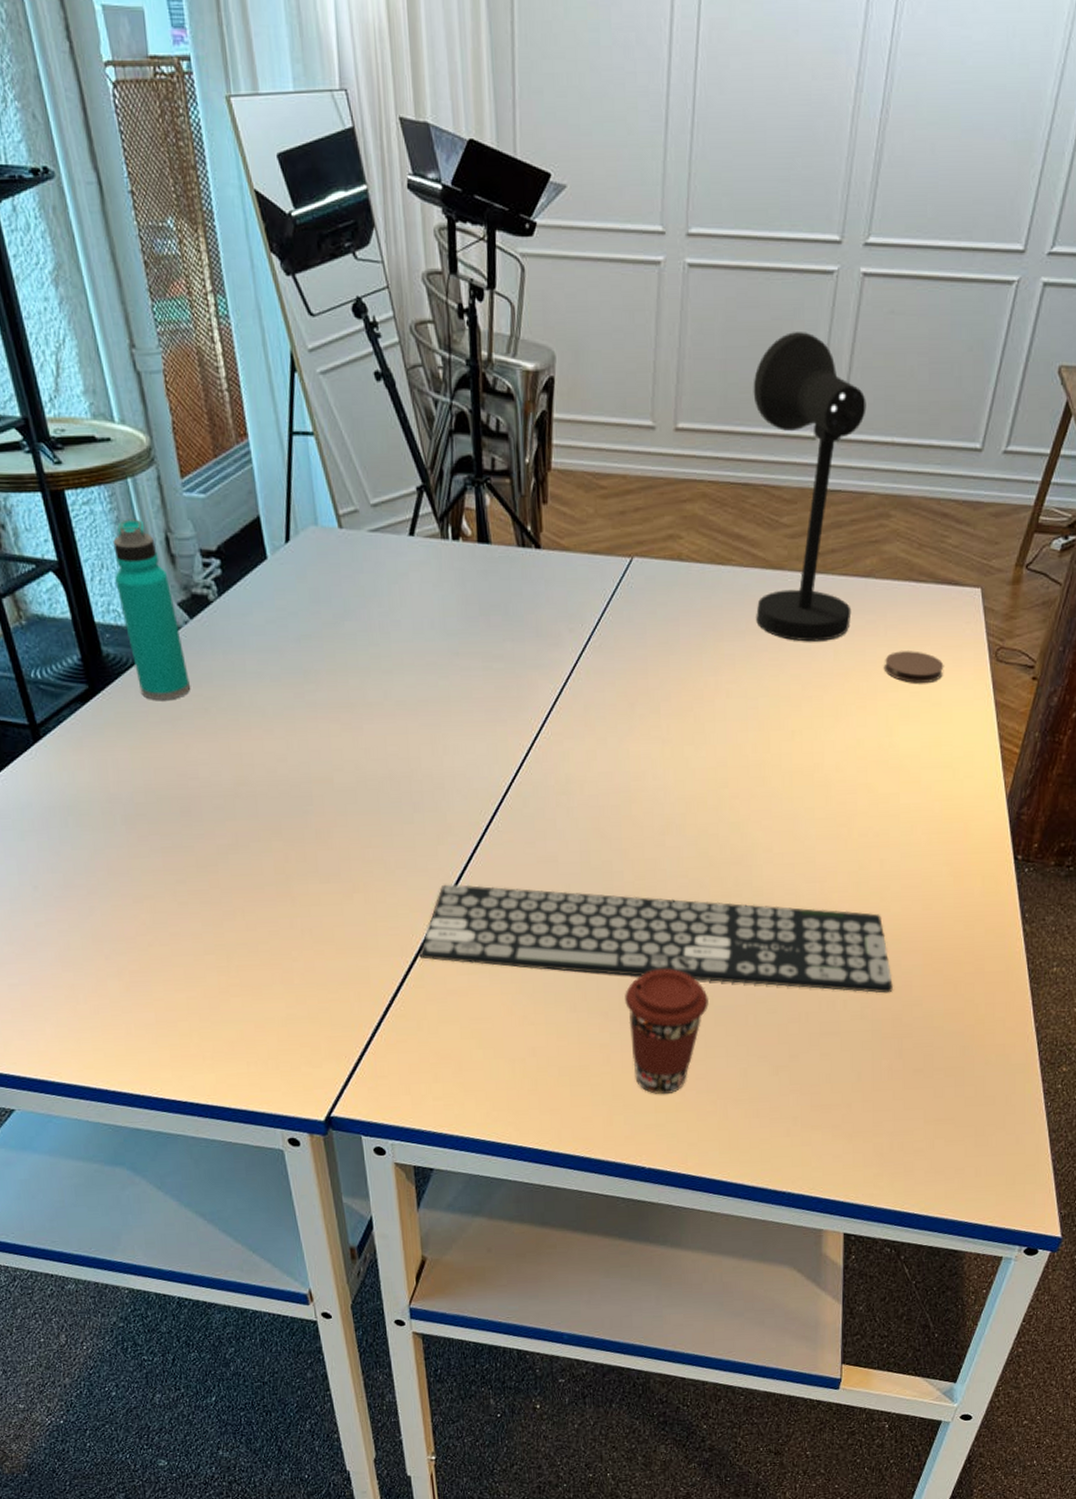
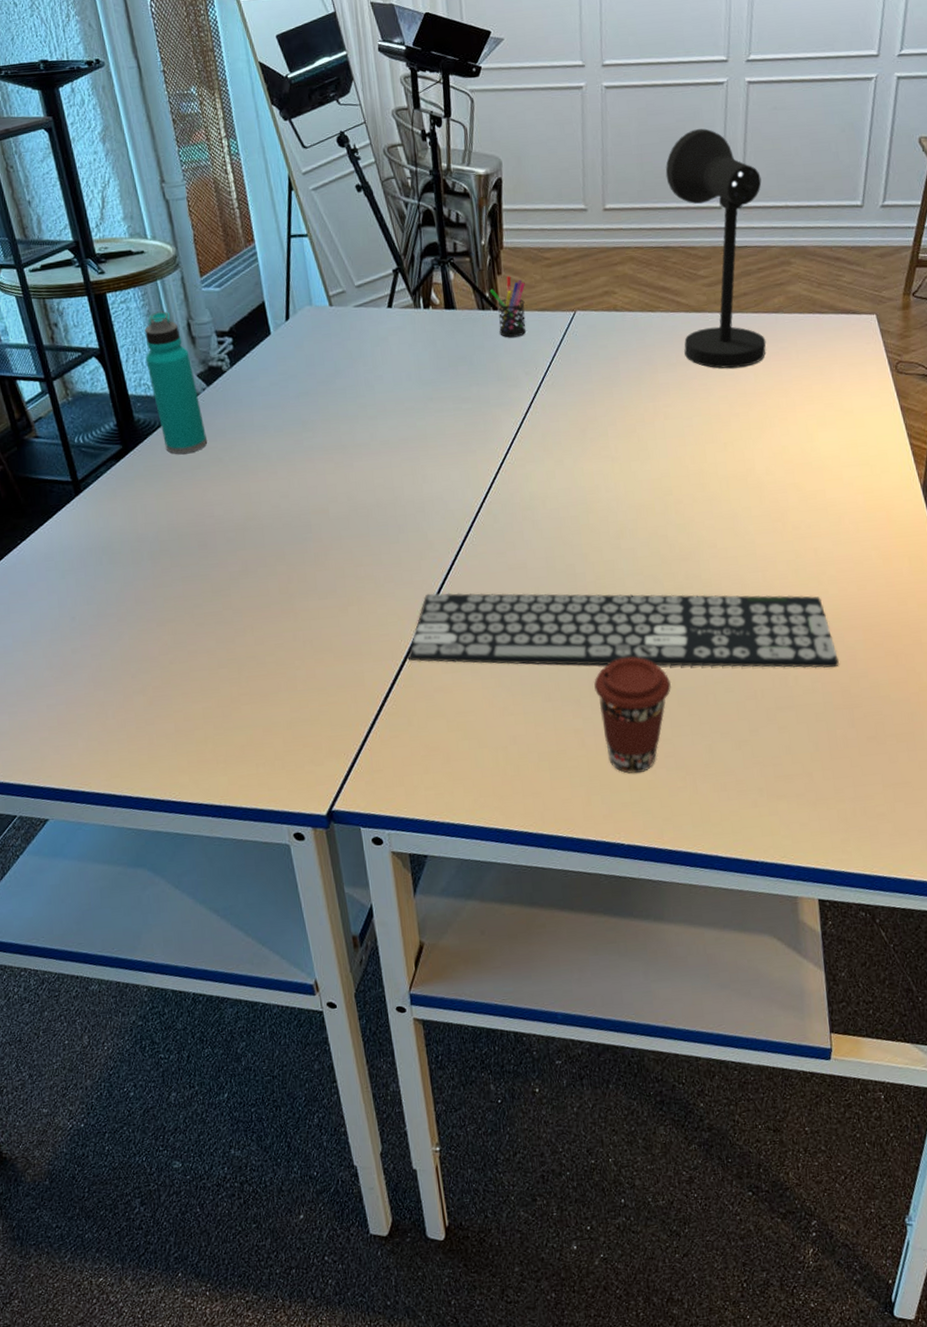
pen holder: none [532,505,575,585] -> present [489,275,527,338]
coaster: present [884,651,944,683] -> none [799,369,852,396]

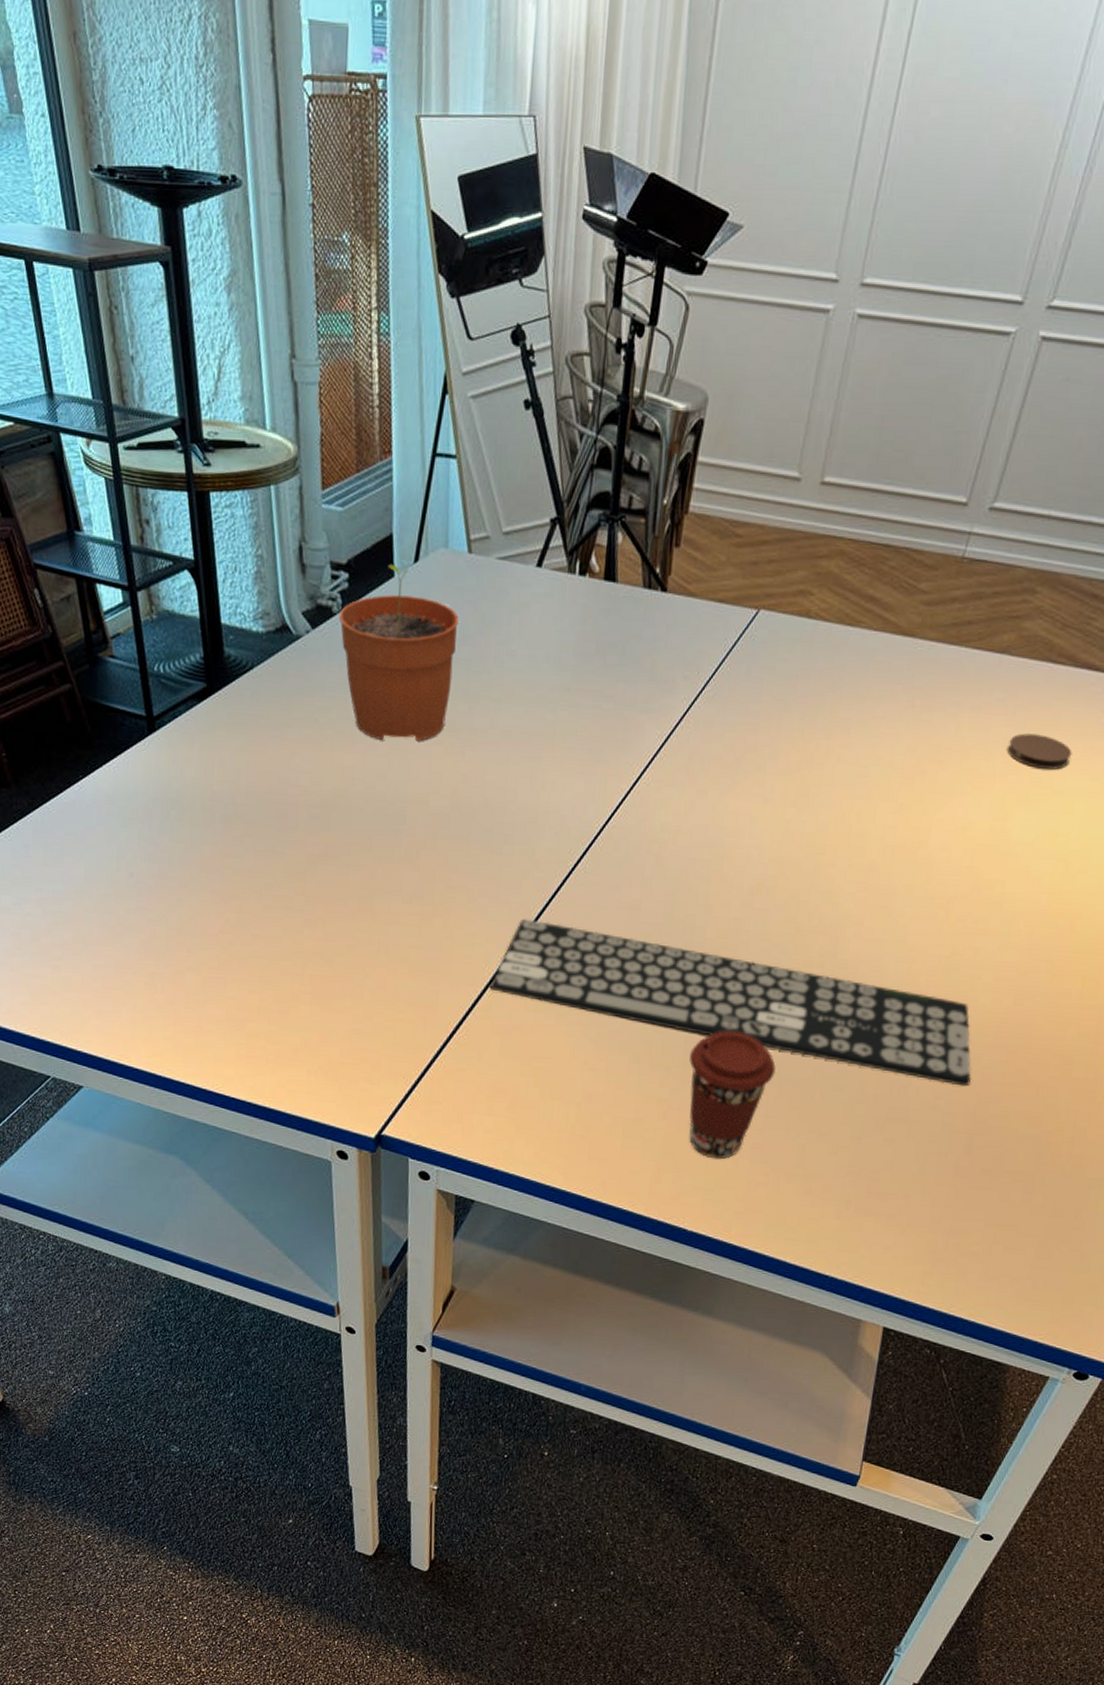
water bottle: present [144,311,208,454] -> none [246,525,304,706]
plant pot: none [229,324,333,467] -> present [339,564,459,742]
pen holder: present [489,275,527,338] -> none [661,549,706,630]
desk lamp: present [665,128,766,369] -> none [878,393,1027,715]
coaster: none [799,369,852,396] -> present [1007,733,1072,770]

